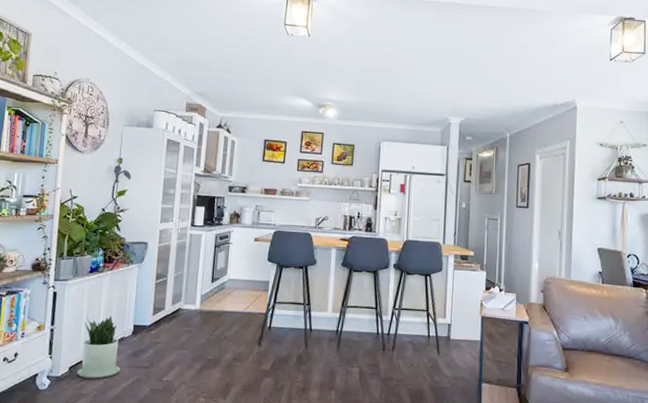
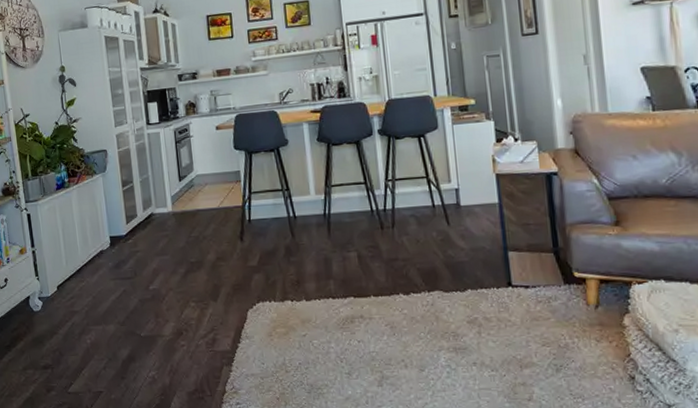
planter: present [77,316,120,379] -> none [62,230,106,296]

